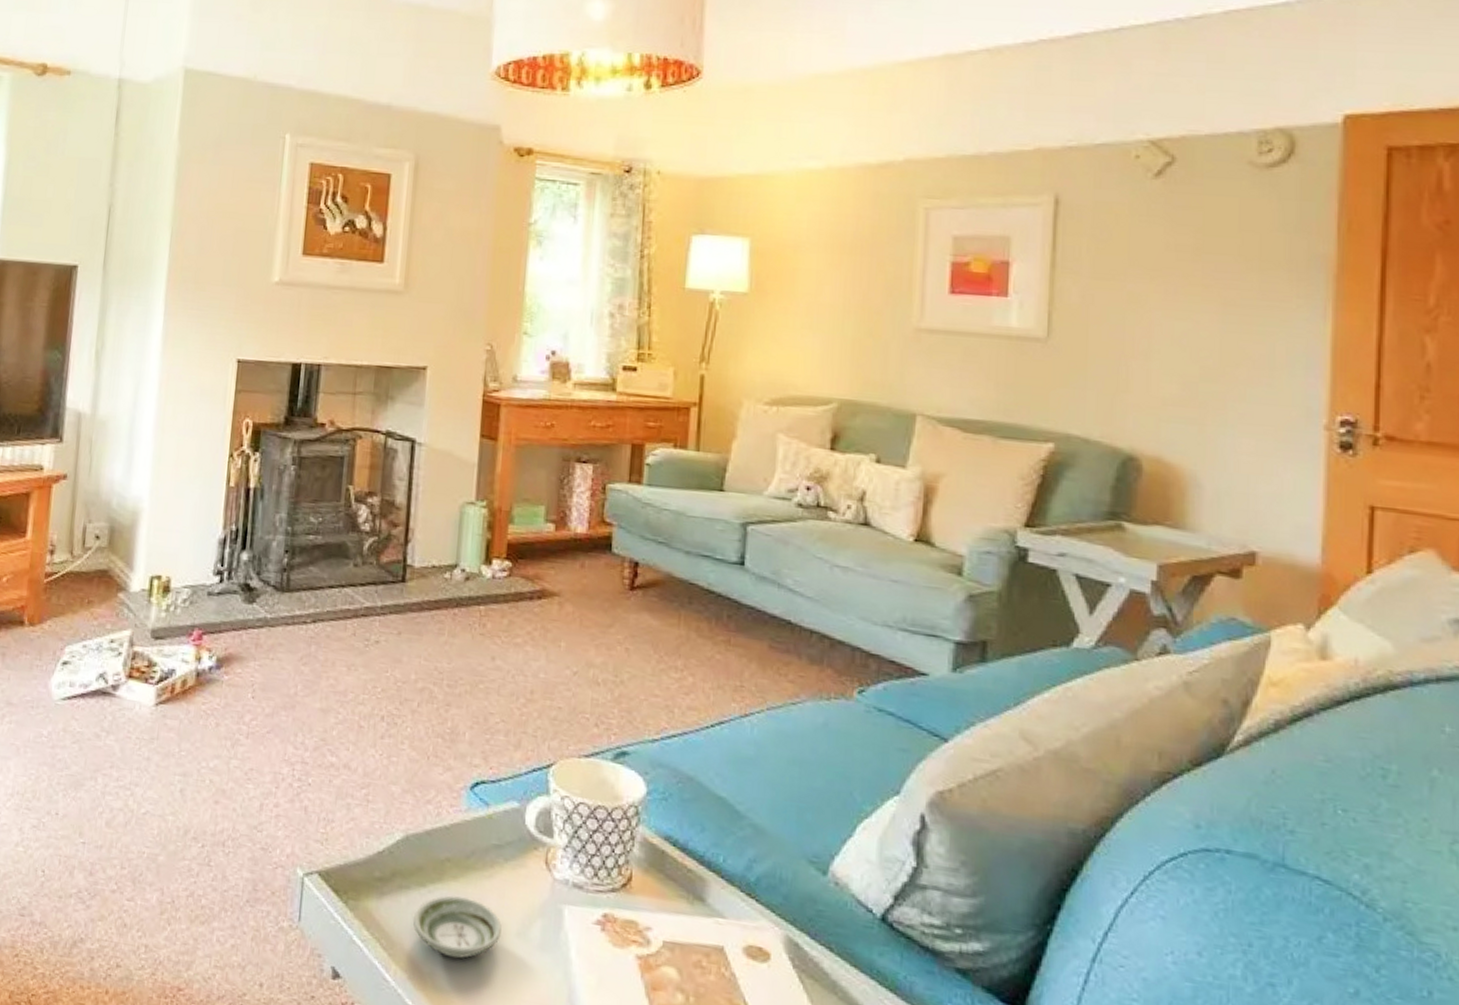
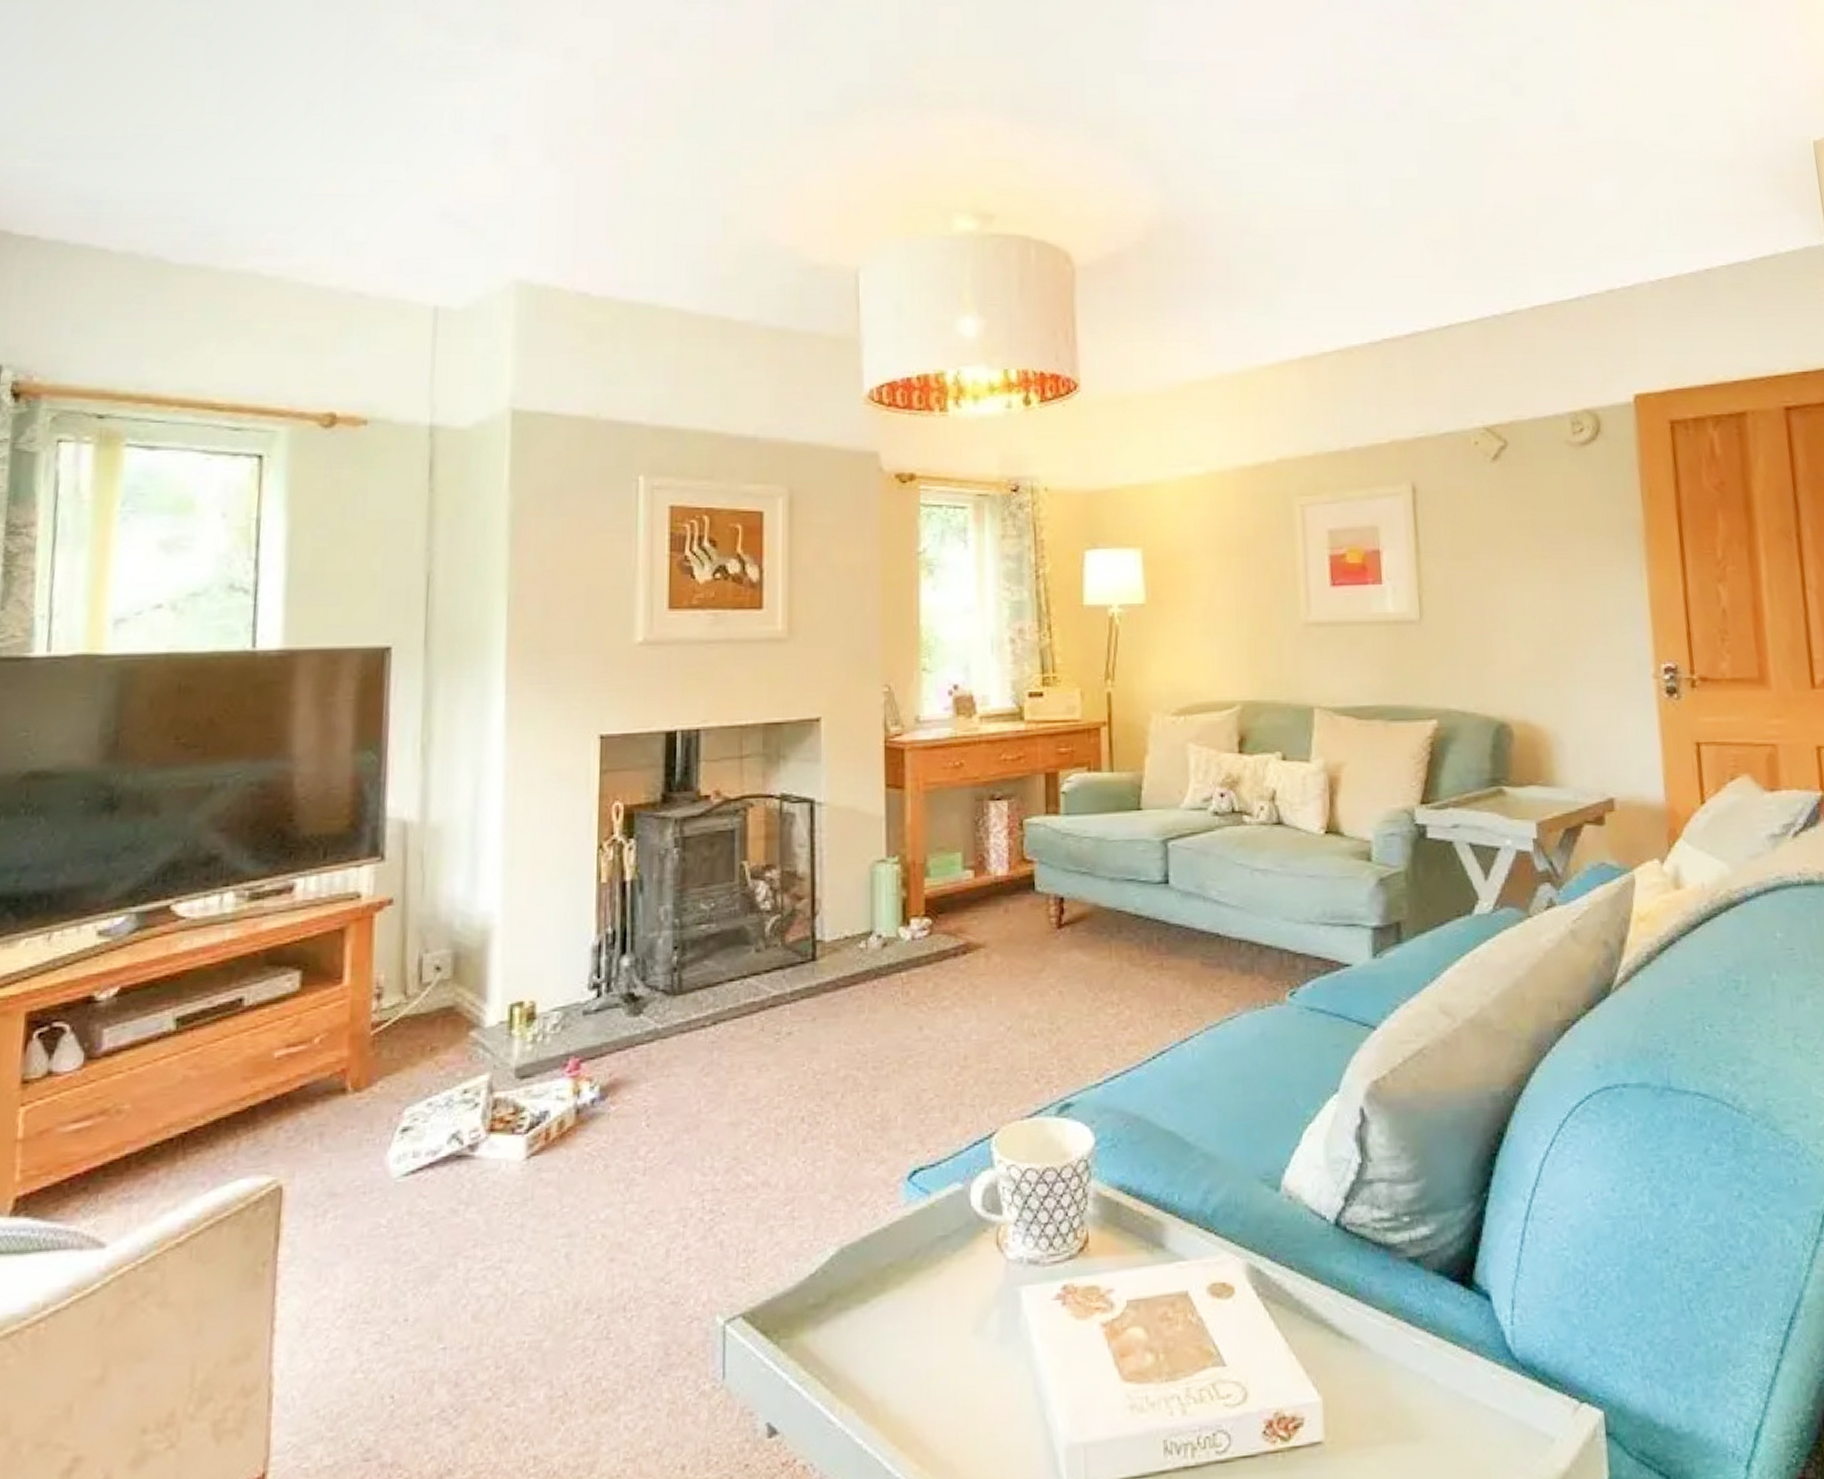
saucer: present [412,895,502,959] -> none [856,1304,956,1377]

